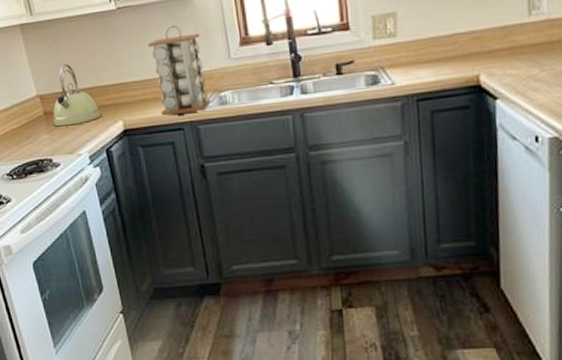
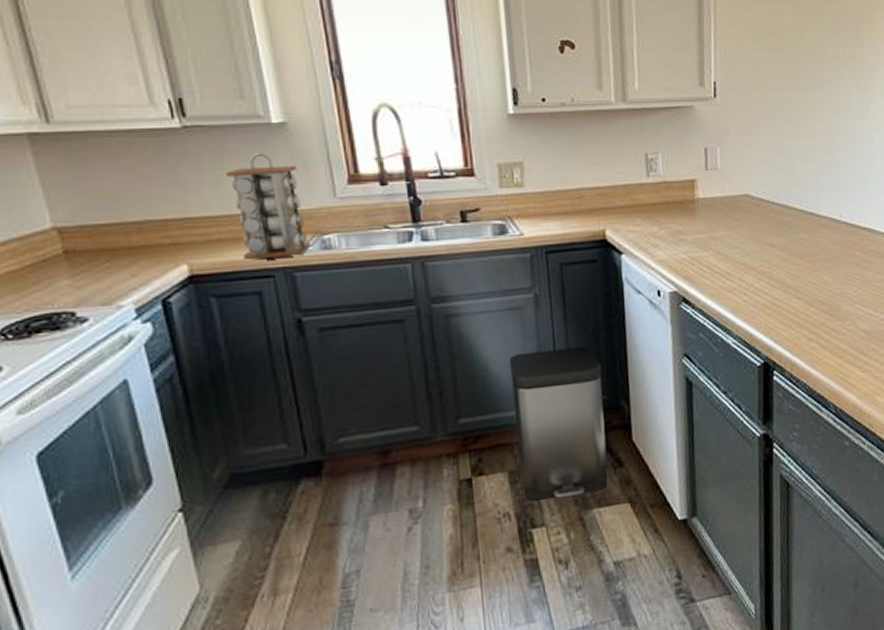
kettle: present [52,64,103,127] -> none [78,189,158,270]
pedal bin: none [378,193,474,336] -> present [509,347,608,501]

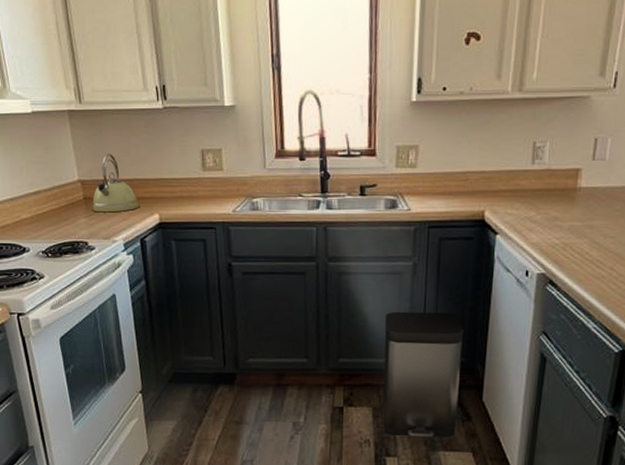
kettle: none [78,189,158,270] -> present [92,154,140,213]
spice rack: present [227,153,312,261] -> none [190,130,244,215]

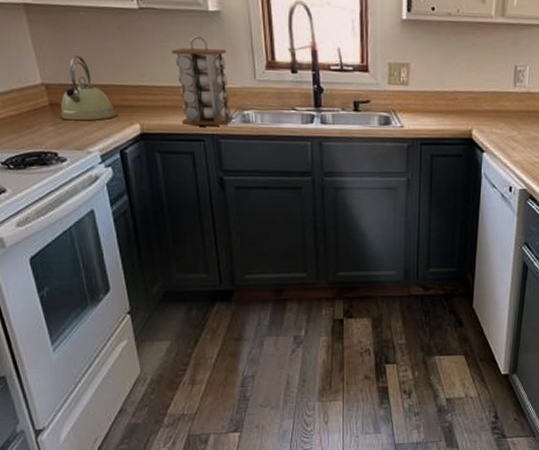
spice rack: none [190,130,244,215] -> present [172,36,234,127]
pedal bin: present [382,311,463,437] -> none [381,225,455,344]

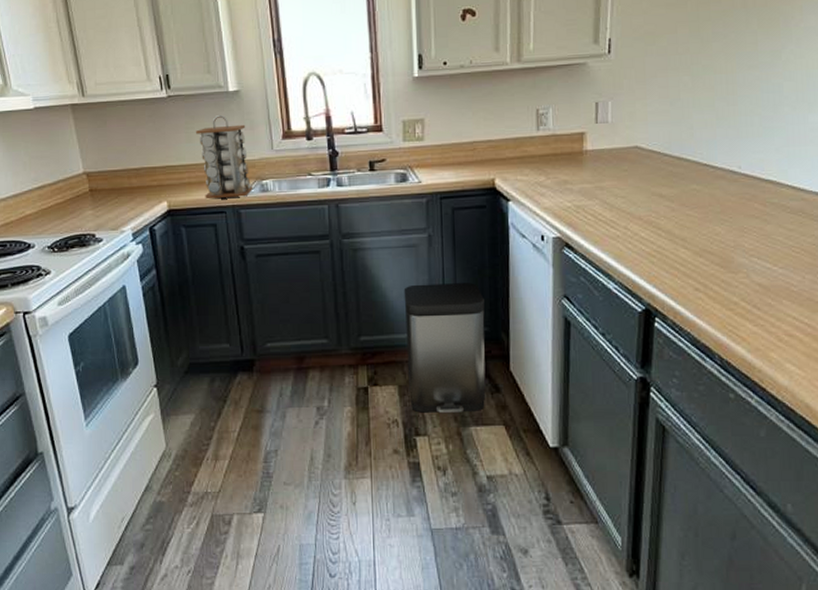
kettle: present [60,55,118,121] -> none [98,144,148,204]
pedal bin: none [381,225,455,344] -> present [403,283,486,413]

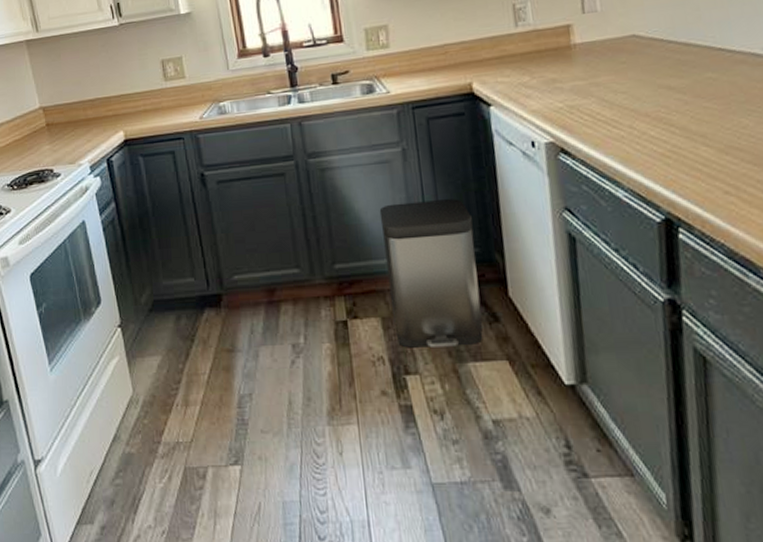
spice rack: present [196,115,254,200] -> none [149,39,211,126]

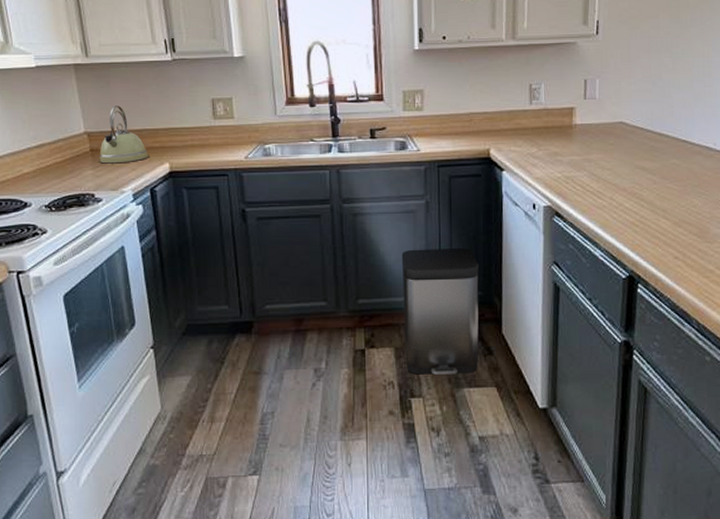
kettle: none [55,77,104,138] -> present [99,105,150,164]

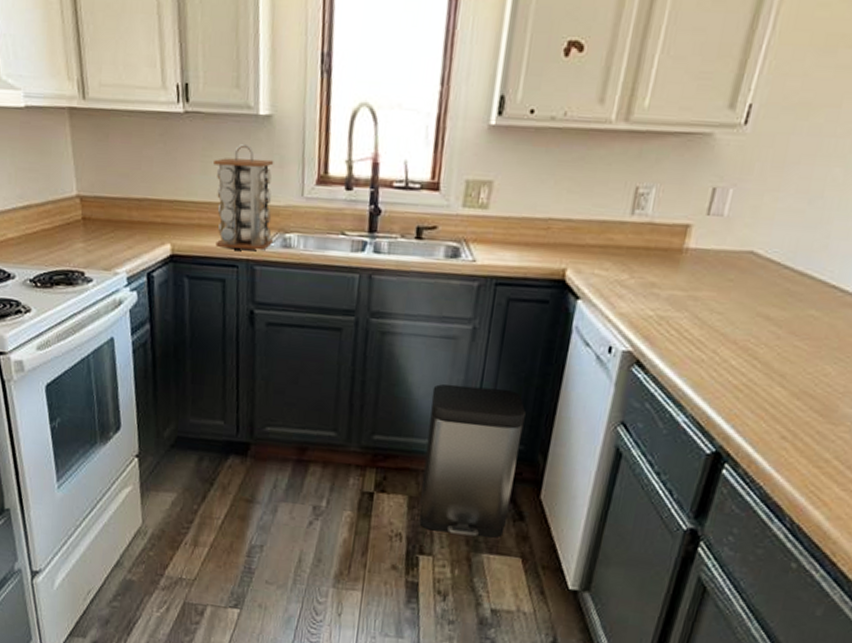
kettle: present [99,105,150,164] -> none [91,165,150,239]
spice rack: none [200,80,256,162] -> present [214,144,274,251]

